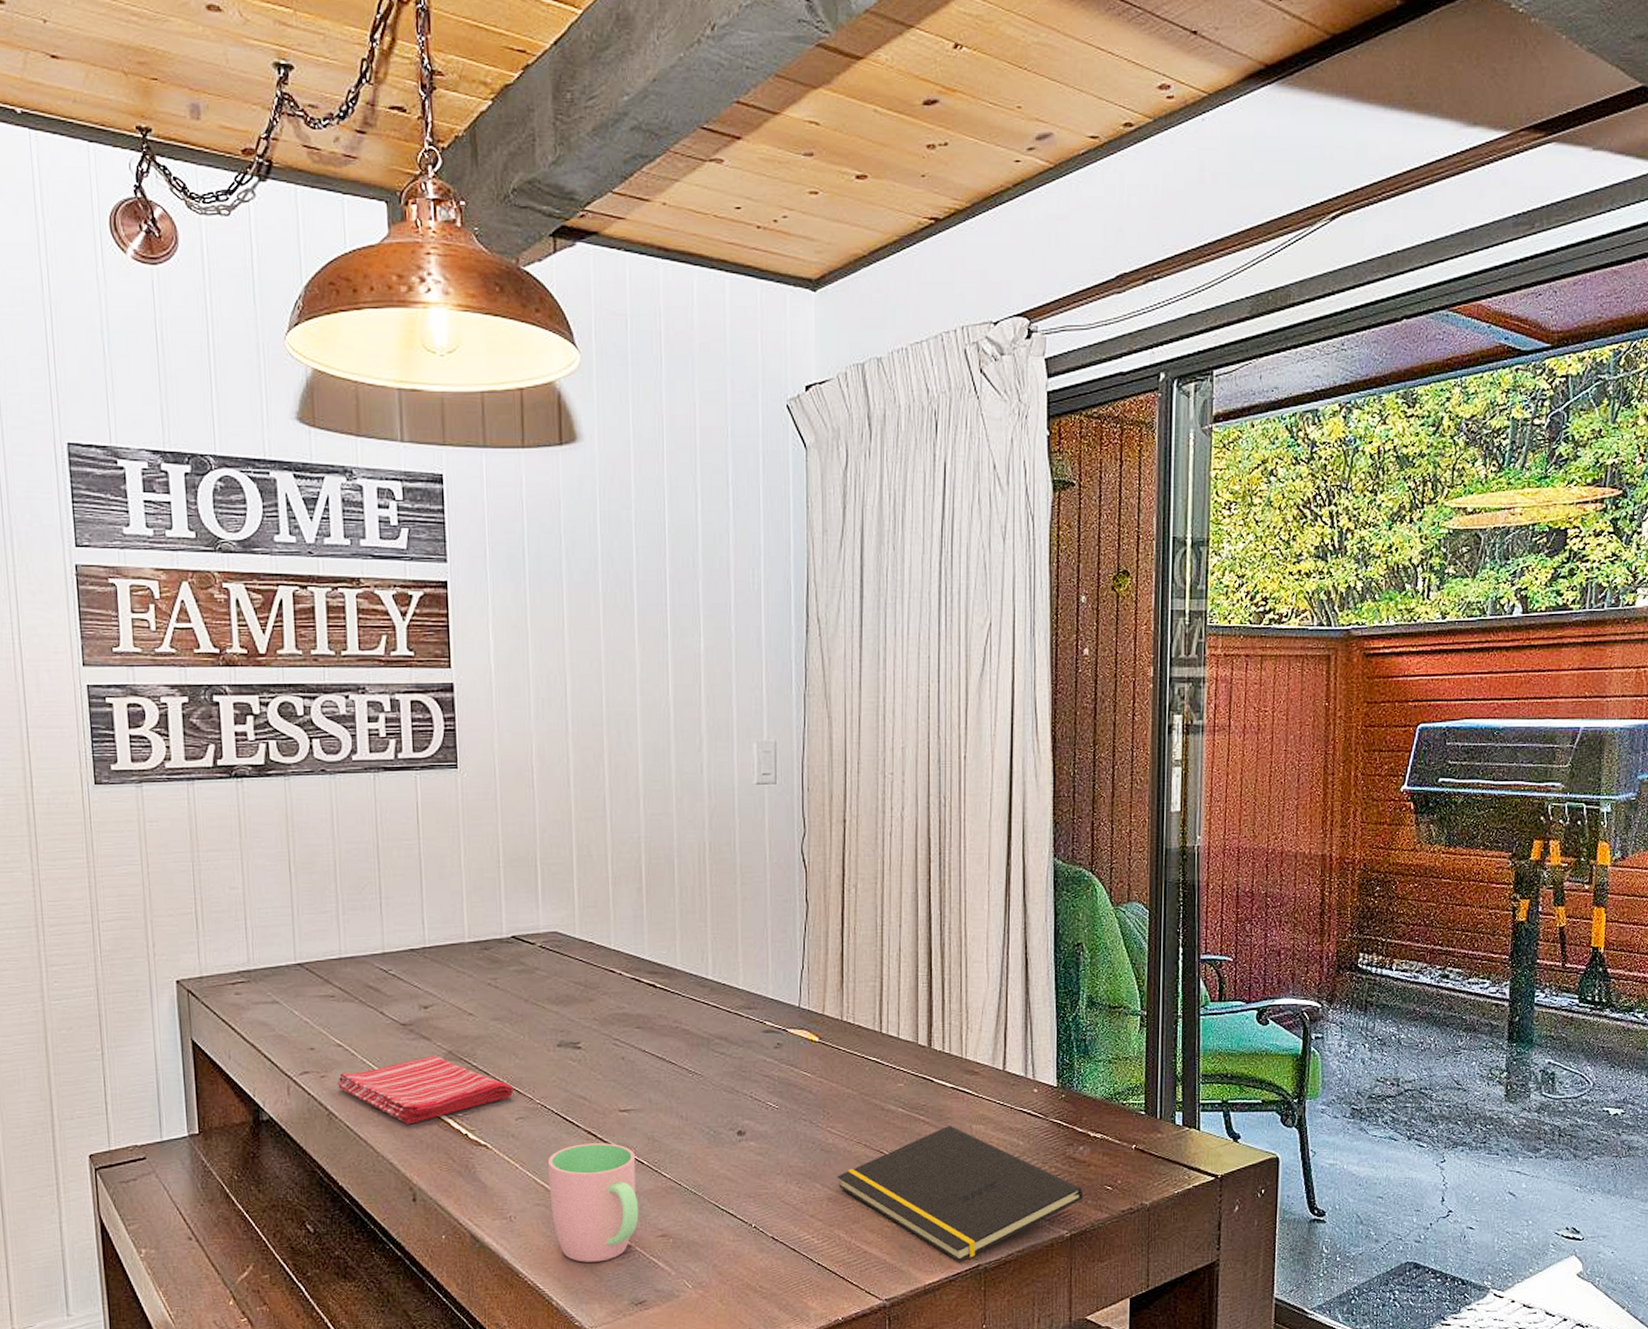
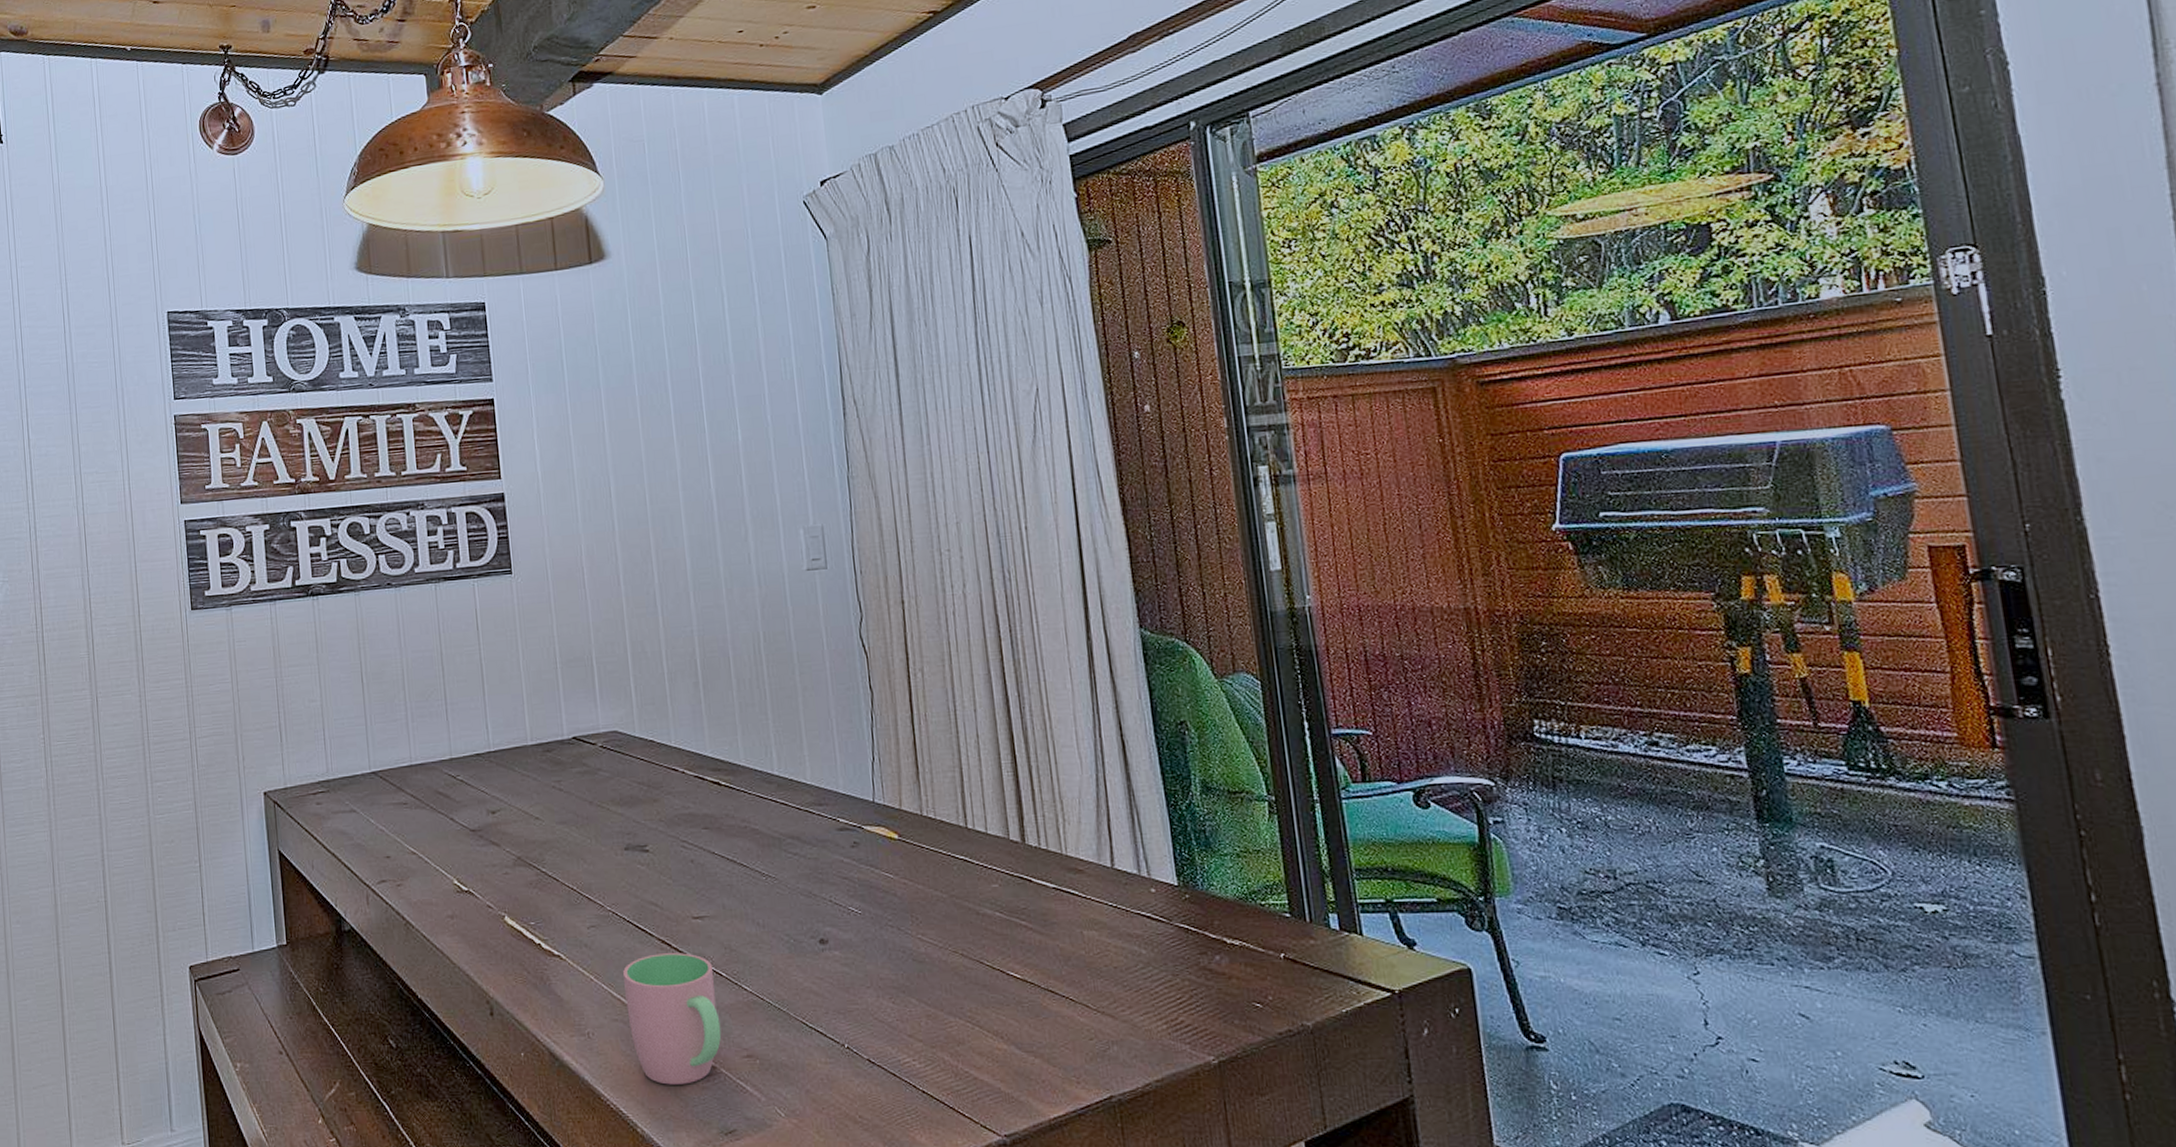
dish towel: present [336,1056,513,1125] -> none [412,862,583,934]
notepad: present [837,1125,1083,1262] -> none [934,931,1228,1093]

